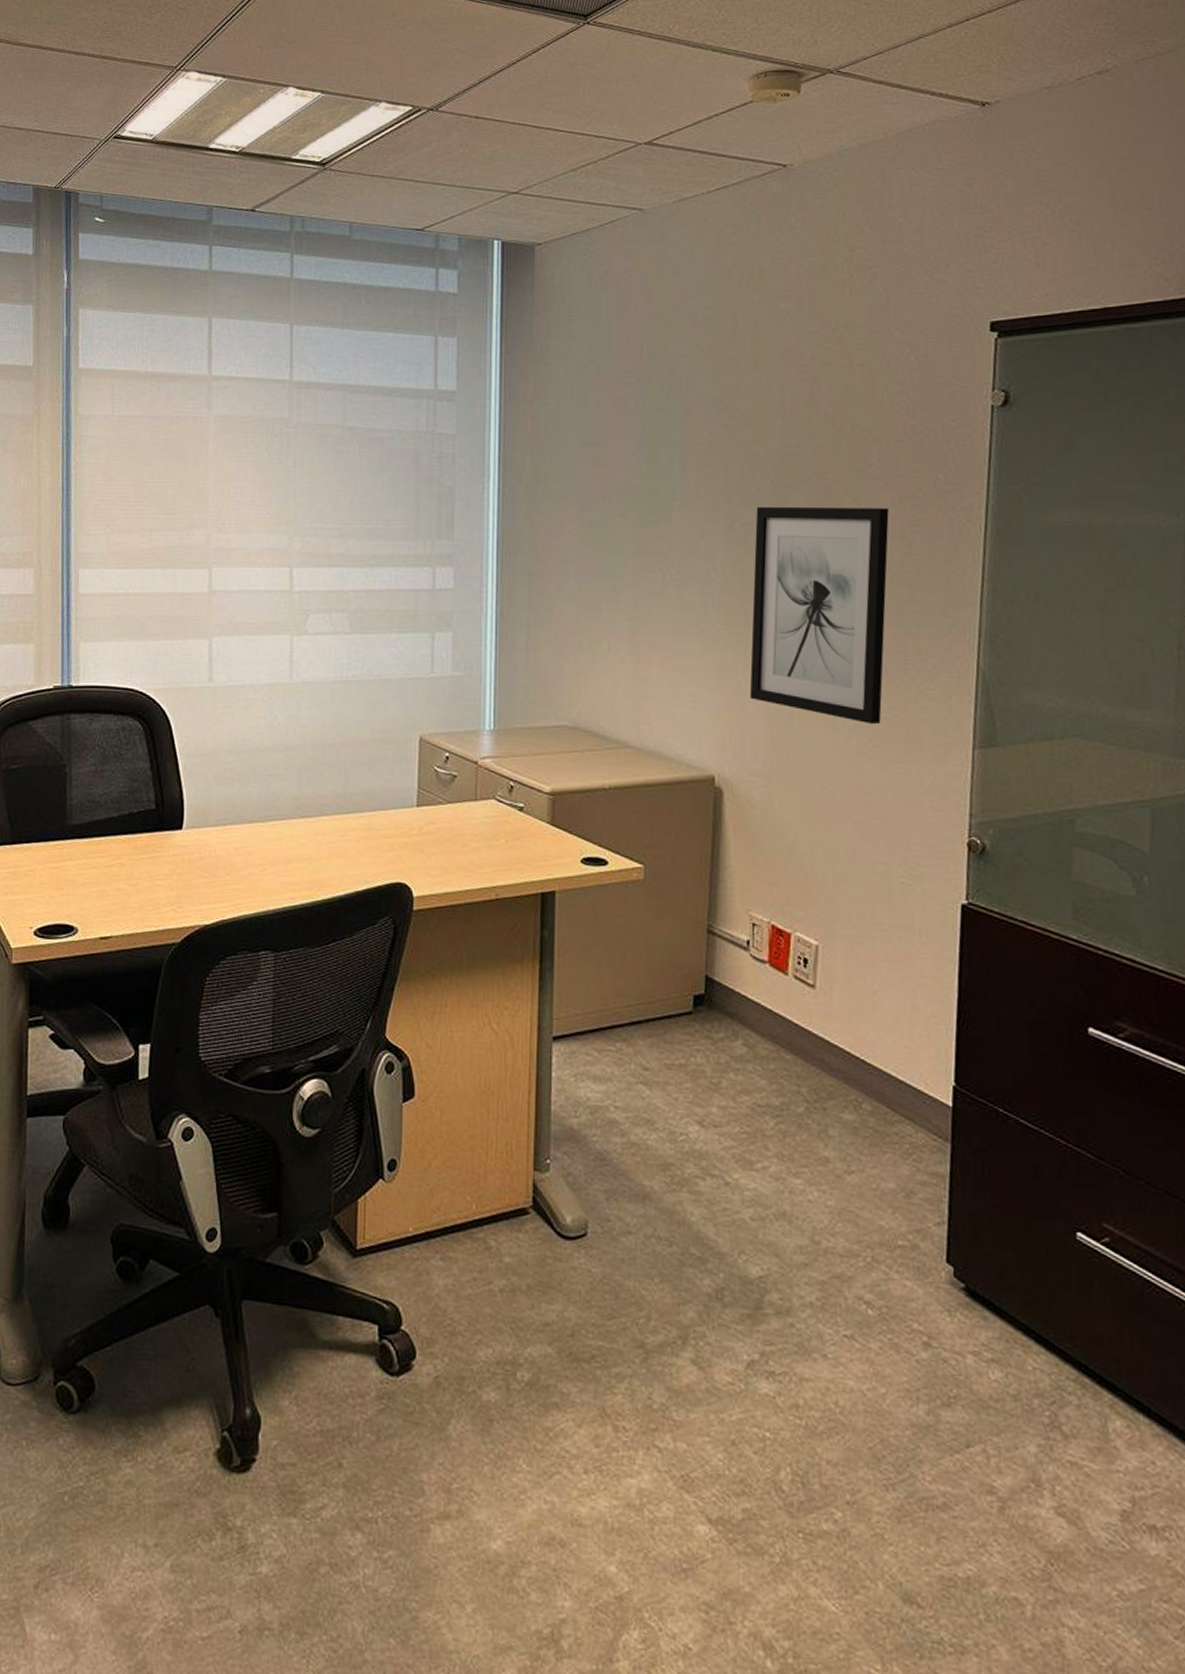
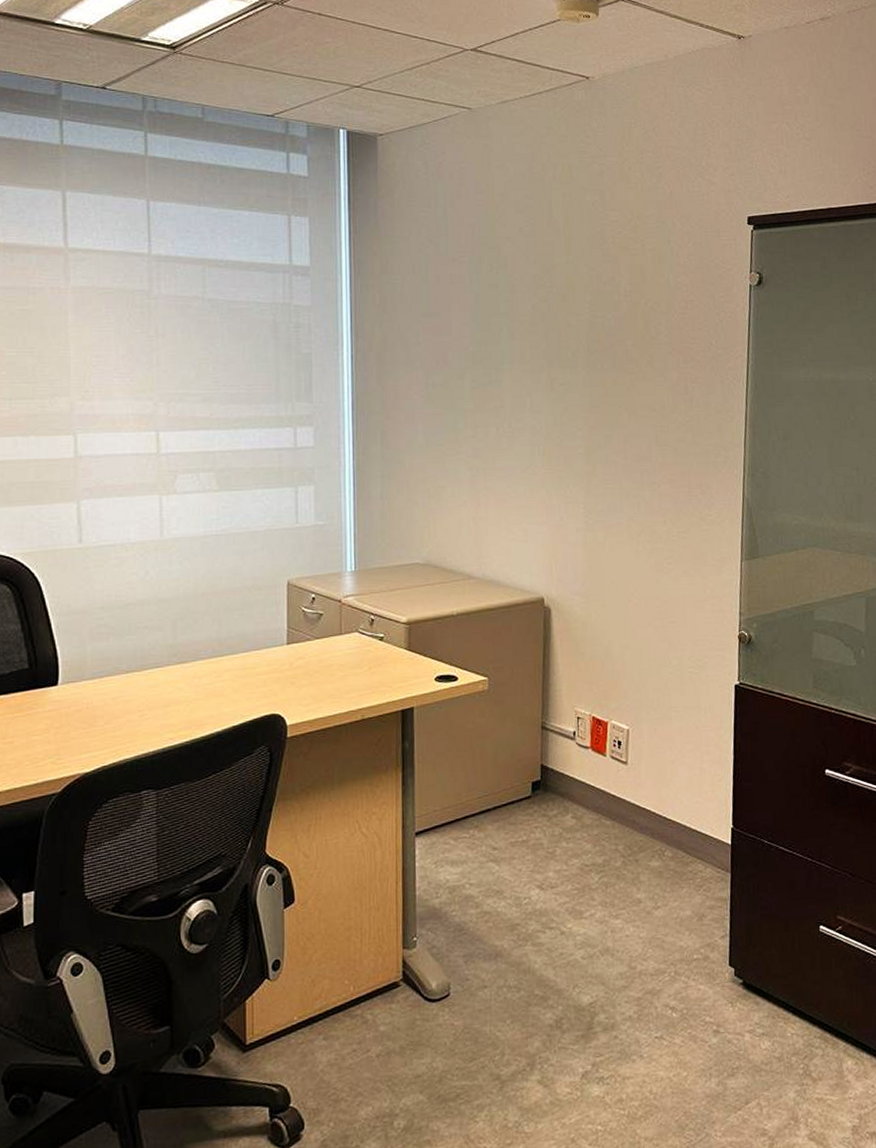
wall art: present [749,506,889,725] -> none [570,368,676,547]

